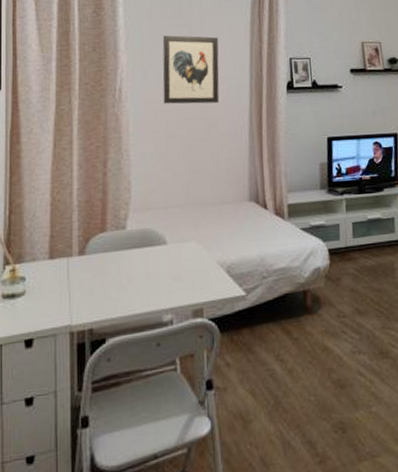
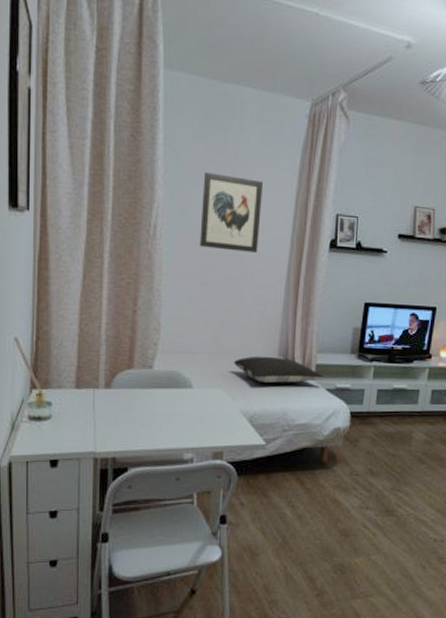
pillow: none [205,201,298,231] -> present [233,356,324,384]

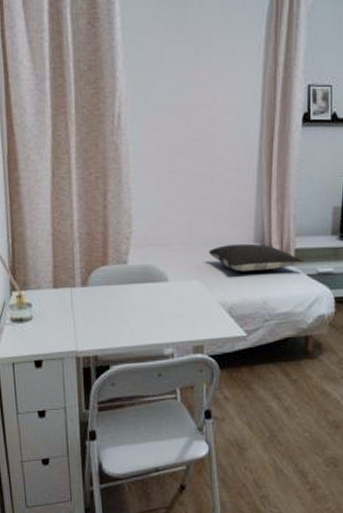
wall art: present [199,172,264,253] -> none [164,53,228,135]

